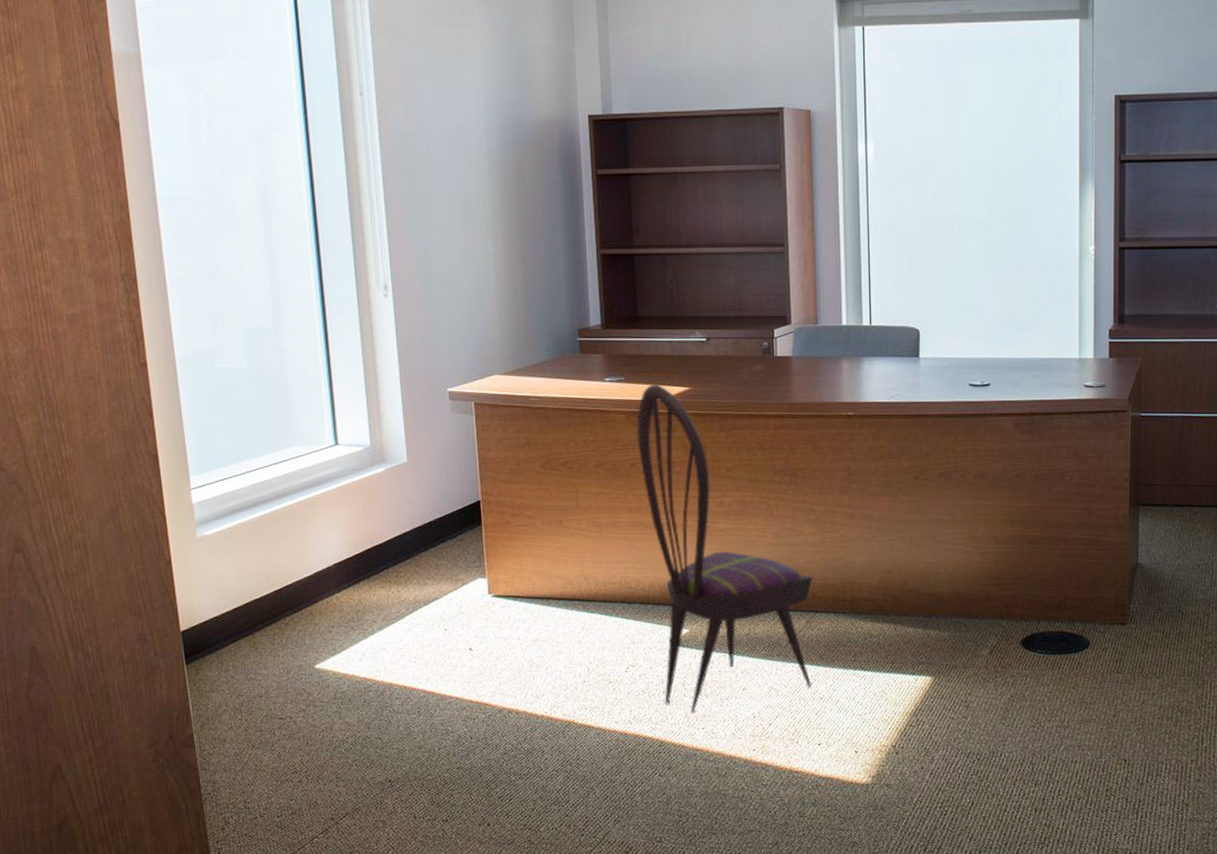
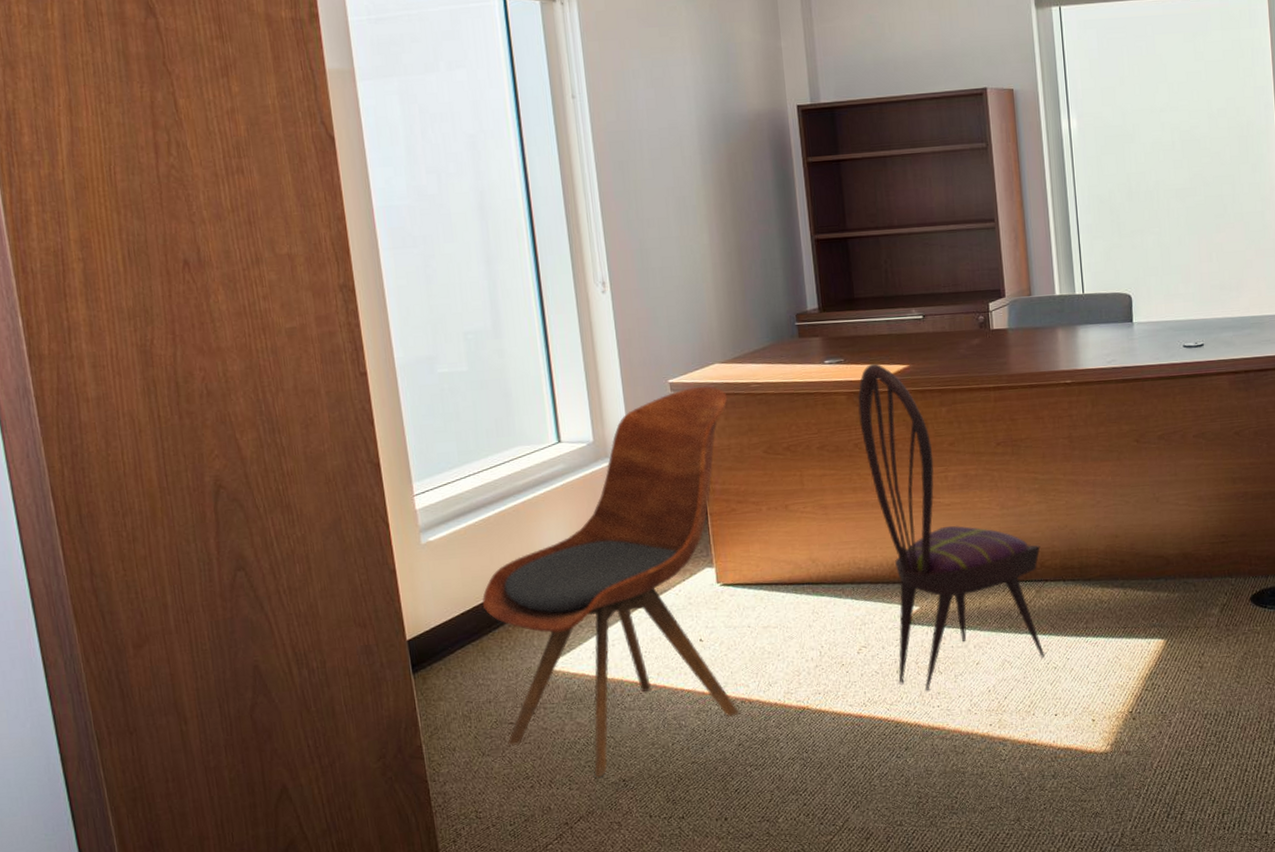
dining chair: none [255,396,506,777] -> present [481,385,740,778]

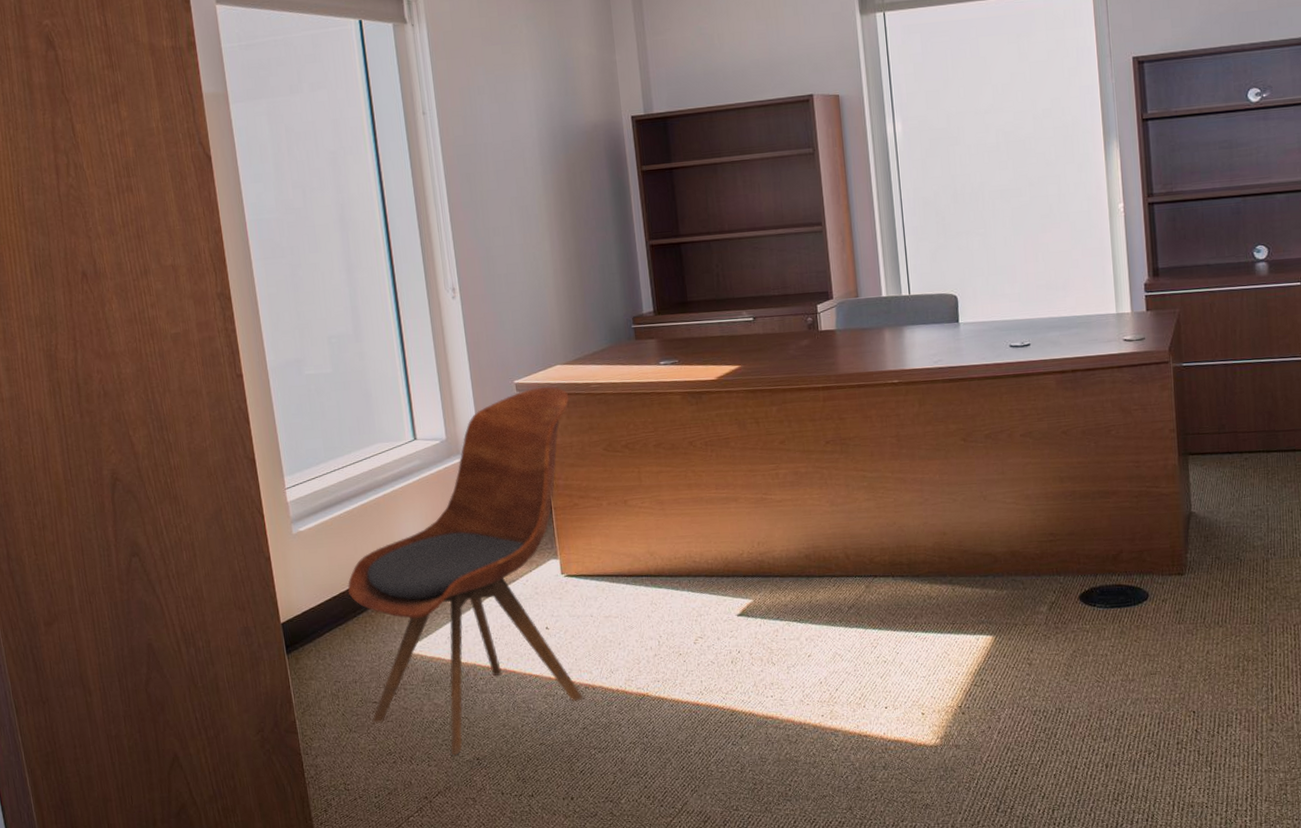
dining chair: present [857,363,1045,690] -> none [691,364,875,681]

